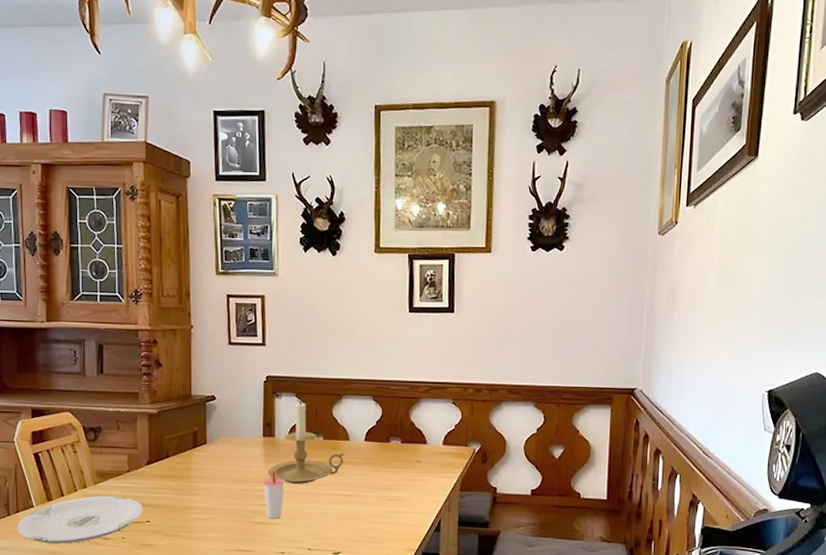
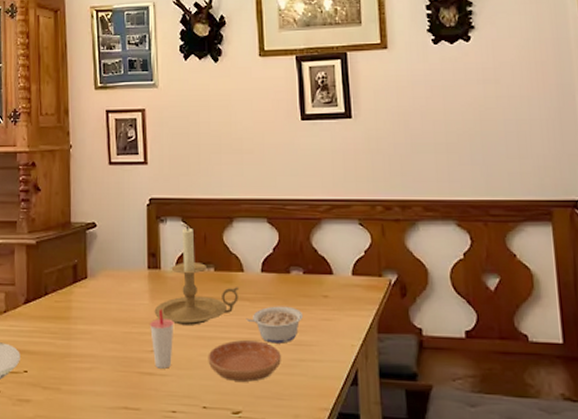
saucer: none [314,496,377,529] -> present [208,340,281,382]
legume: none [349,469,399,499] -> present [246,306,304,344]

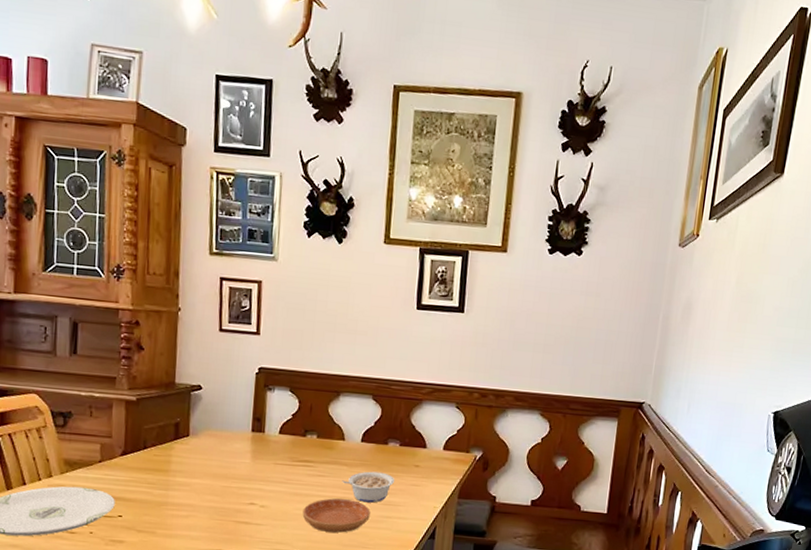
cup: present [150,309,174,369] -> none [249,468,274,519]
candle holder: present [154,225,240,325] -> none [254,395,339,484]

